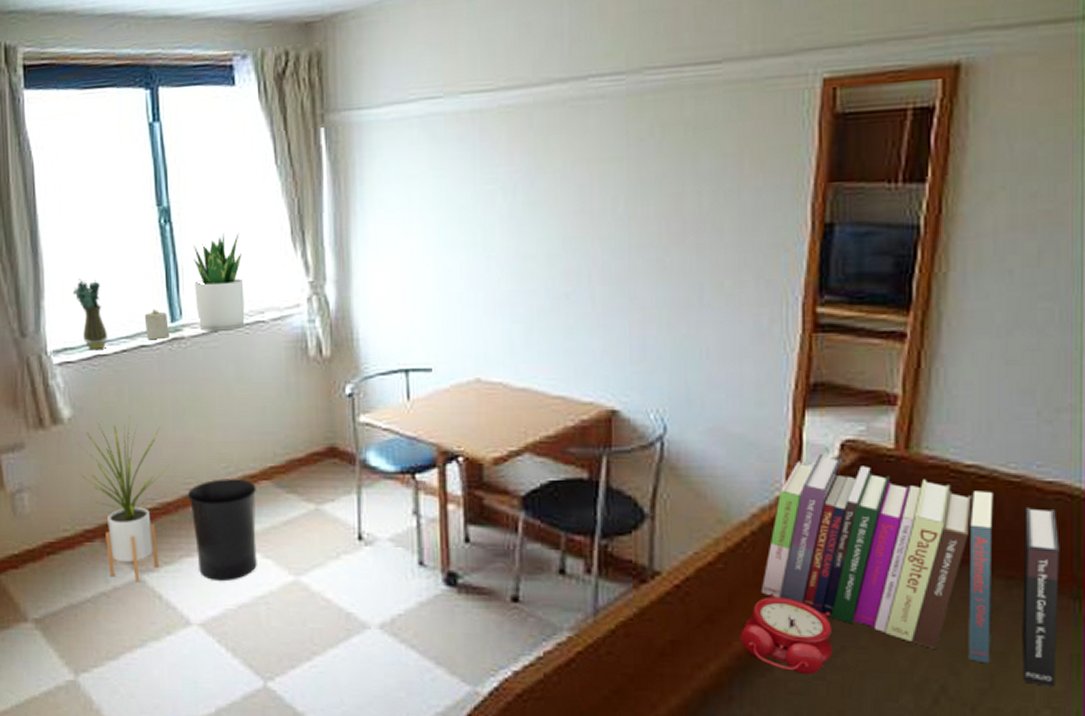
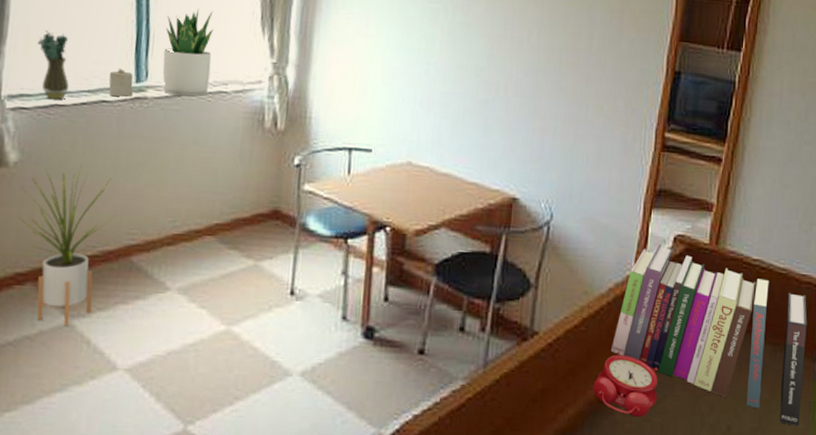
waste bin: present [187,479,257,580] -> none [130,231,200,328]

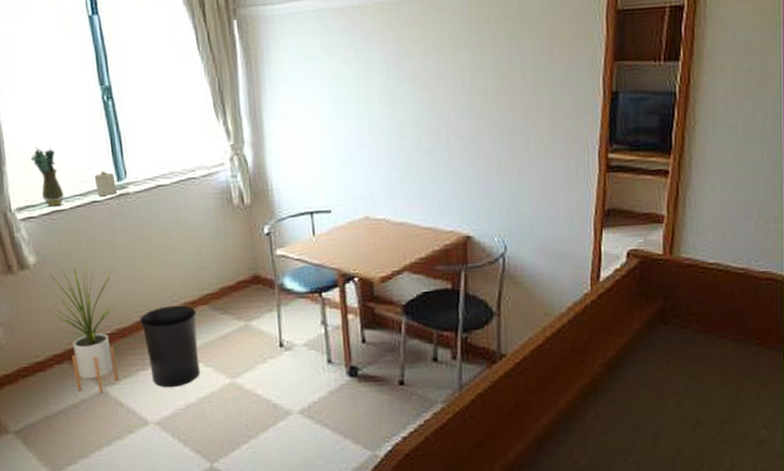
waste bin: none [130,231,200,328] -> present [139,305,200,387]
planter: present [162,8,213,97] -> none [133,106,180,188]
alarm clock: present [593,352,658,418] -> none [563,364,625,420]
books: present [610,244,807,426] -> none [576,261,770,413]

